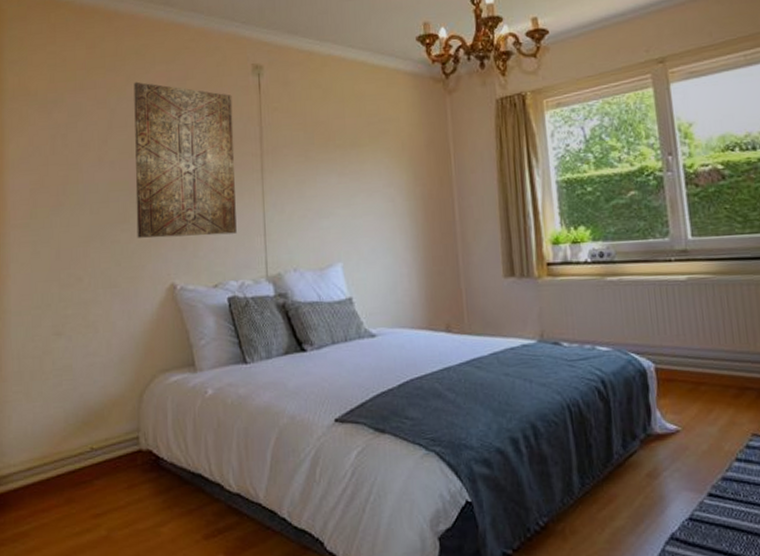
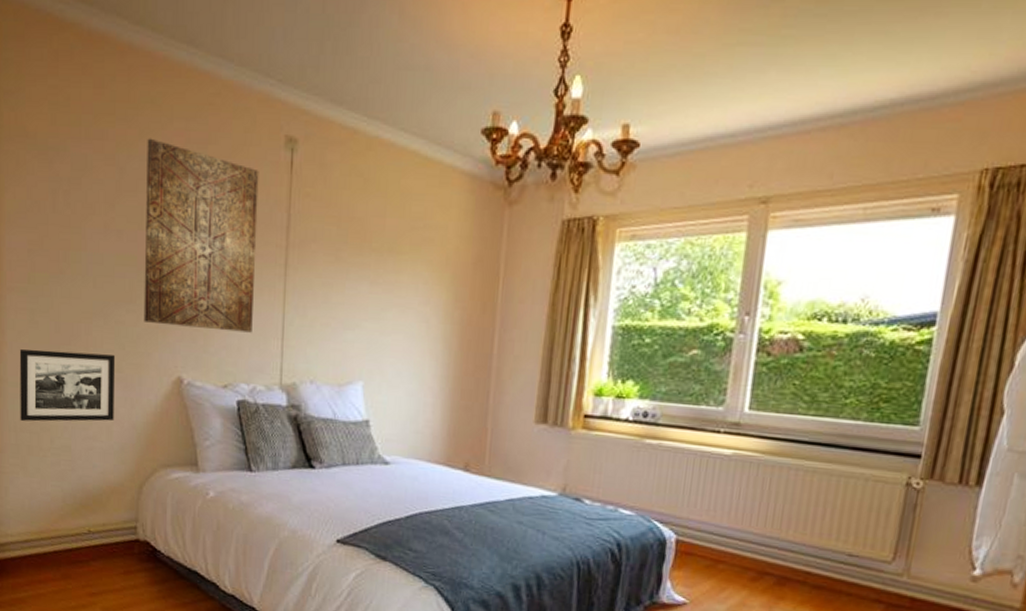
picture frame: none [22,272,113,347] -> present [19,349,116,422]

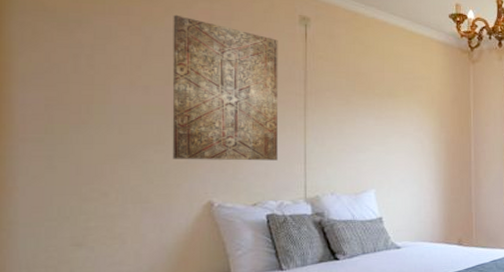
picture frame: present [19,349,116,422] -> none [33,189,144,257]

